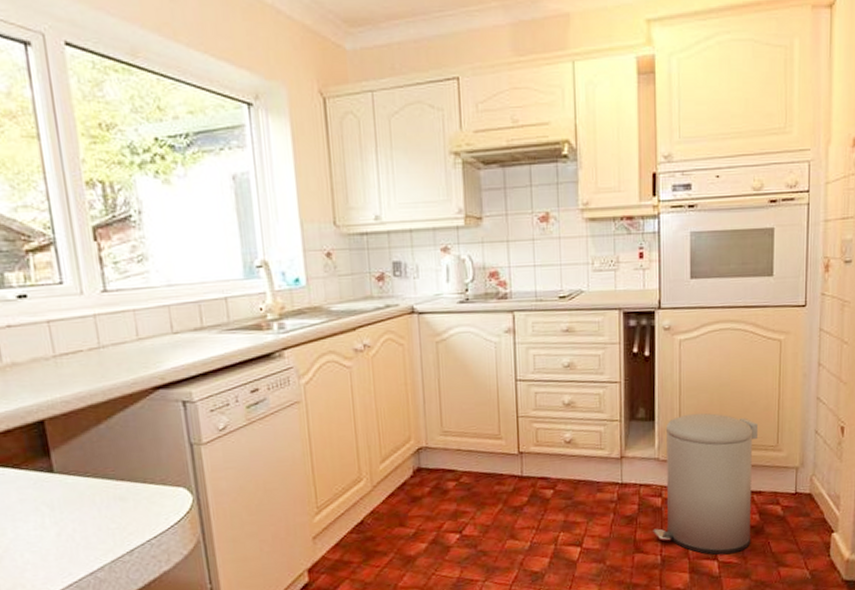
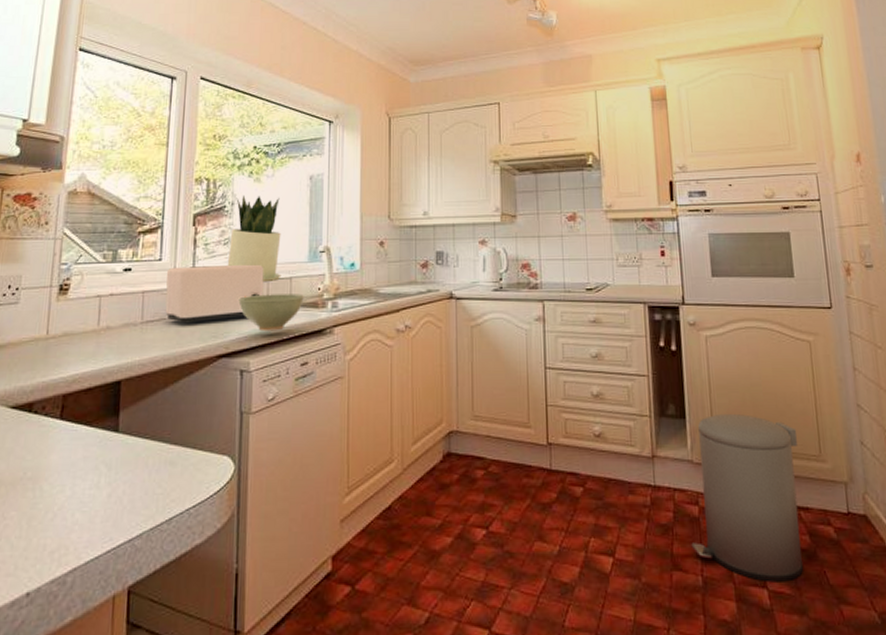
toaster: none [73,284,196,354] -> present [165,264,264,323]
planter: none [143,200,214,305] -> present [227,195,281,283]
bowl: none [167,315,245,359] -> present [238,294,304,331]

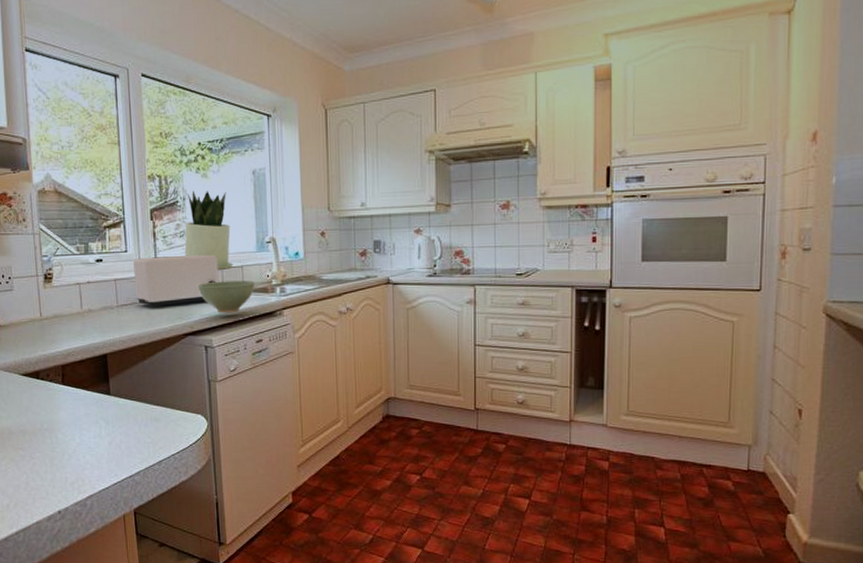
pedal bin: present [691,413,804,582] -> none [599,385,709,523]

